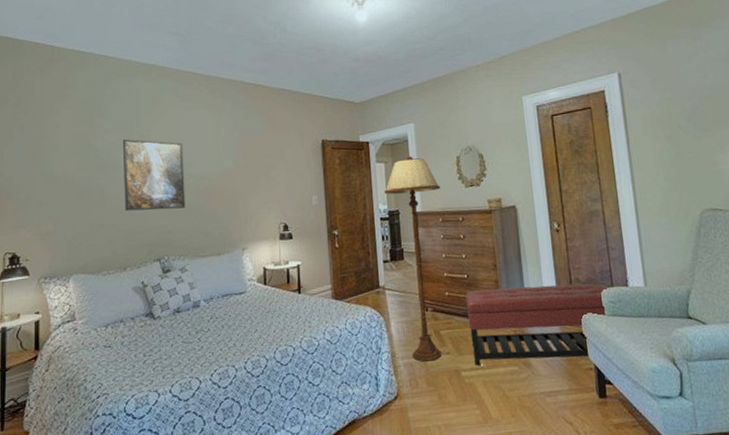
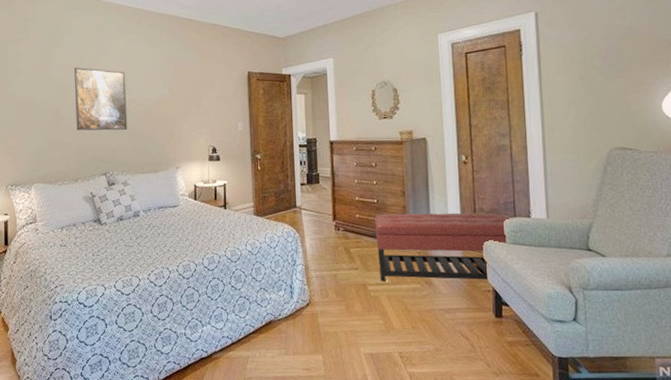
floor lamp: present [384,155,442,362] -> none [303,88,356,275]

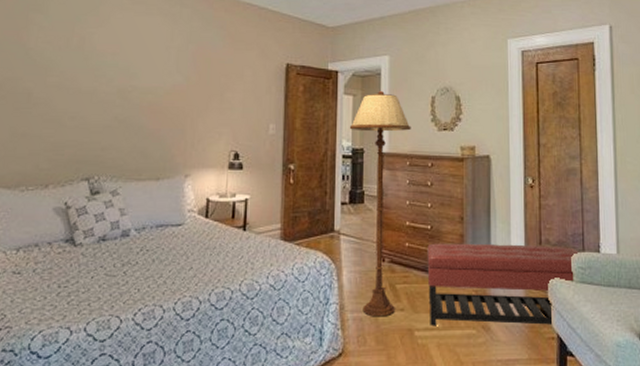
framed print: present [74,67,128,131] -> none [54,40,130,124]
floor lamp: none [303,88,356,275] -> present [349,90,411,317]

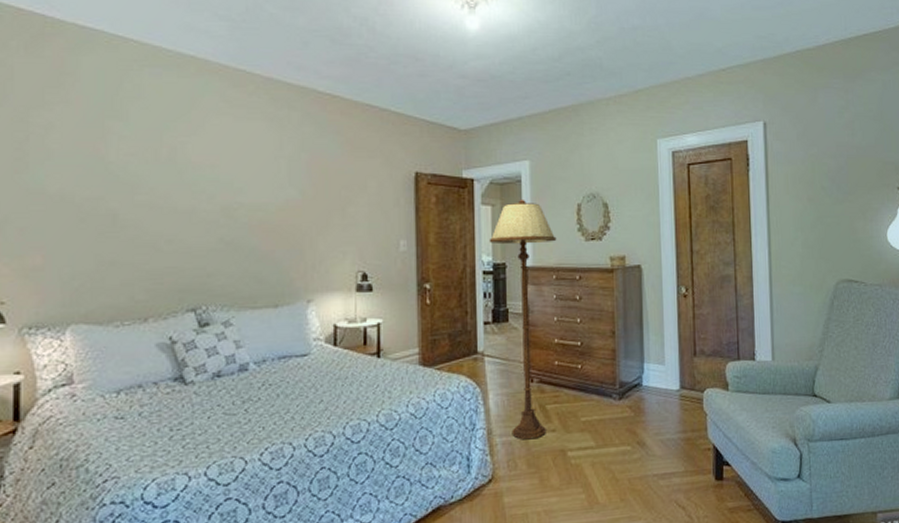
ottoman: present [427,243,581,327] -> none [578,356,737,446]

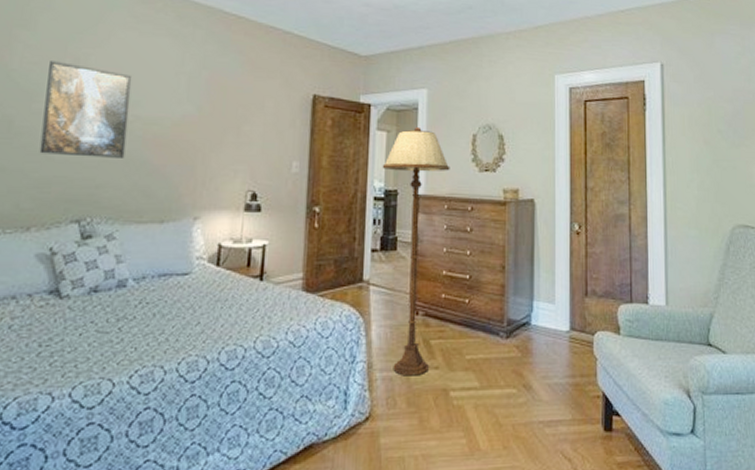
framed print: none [147,152,233,247] -> present [39,61,132,158]

